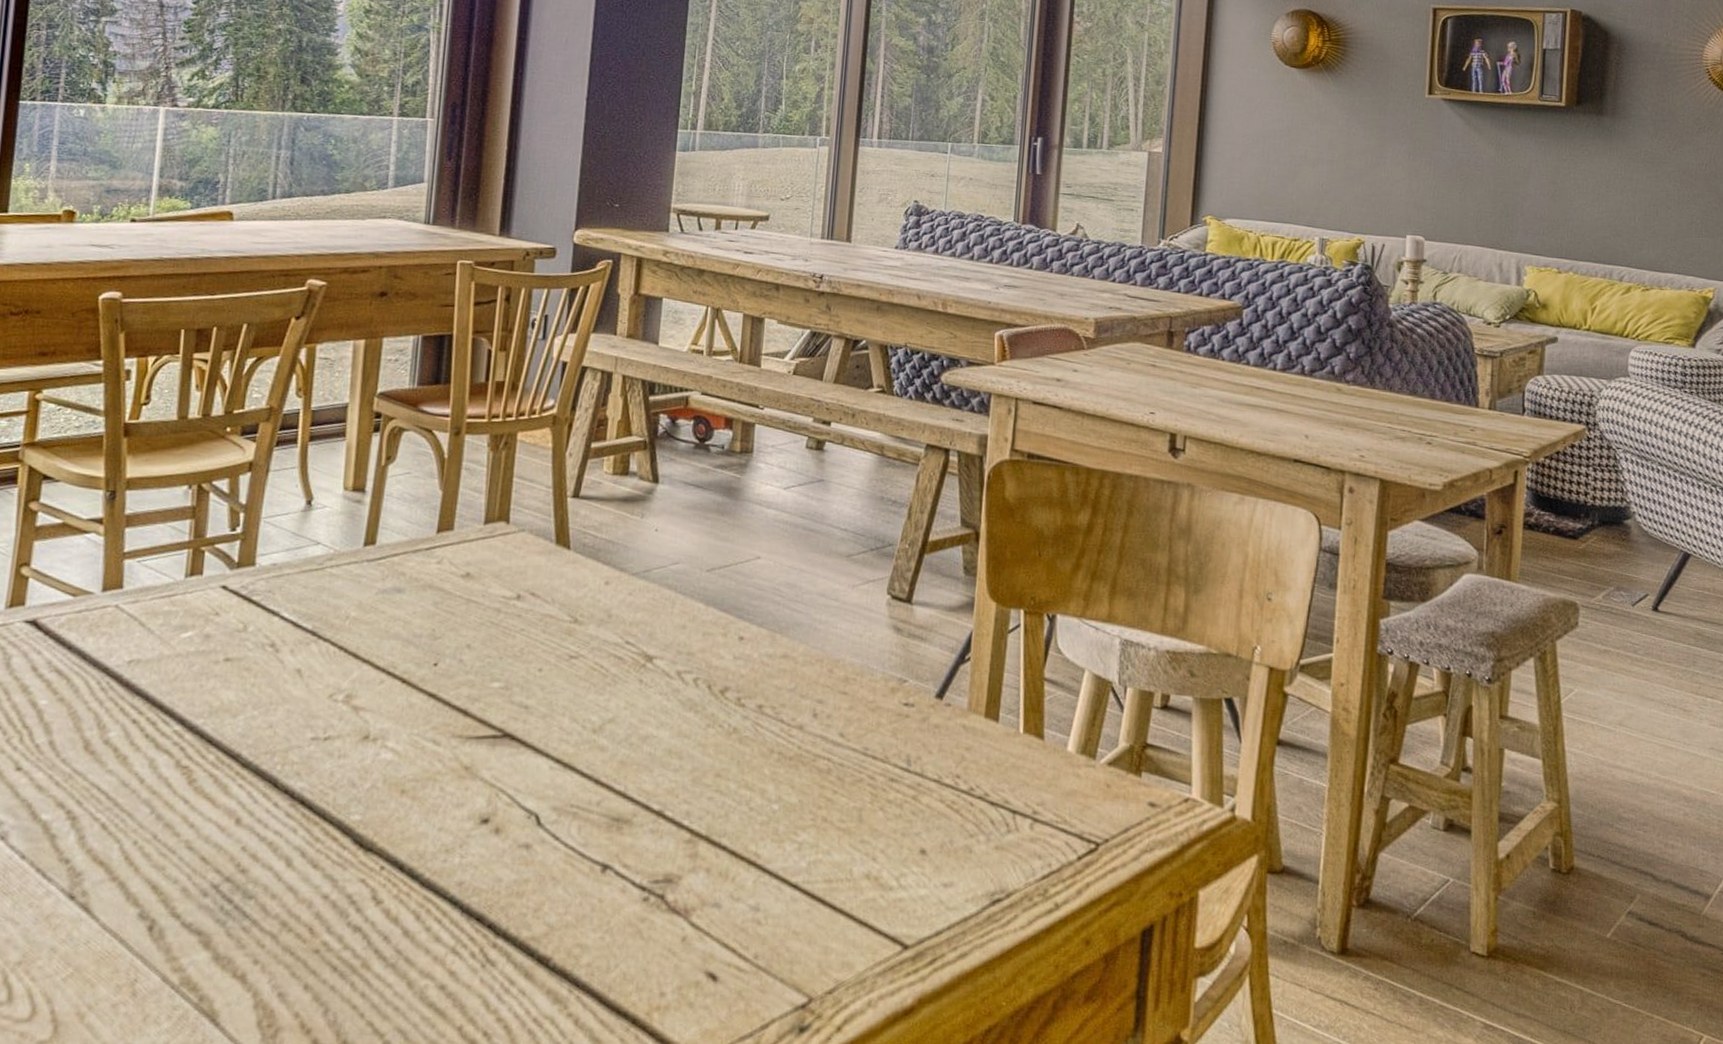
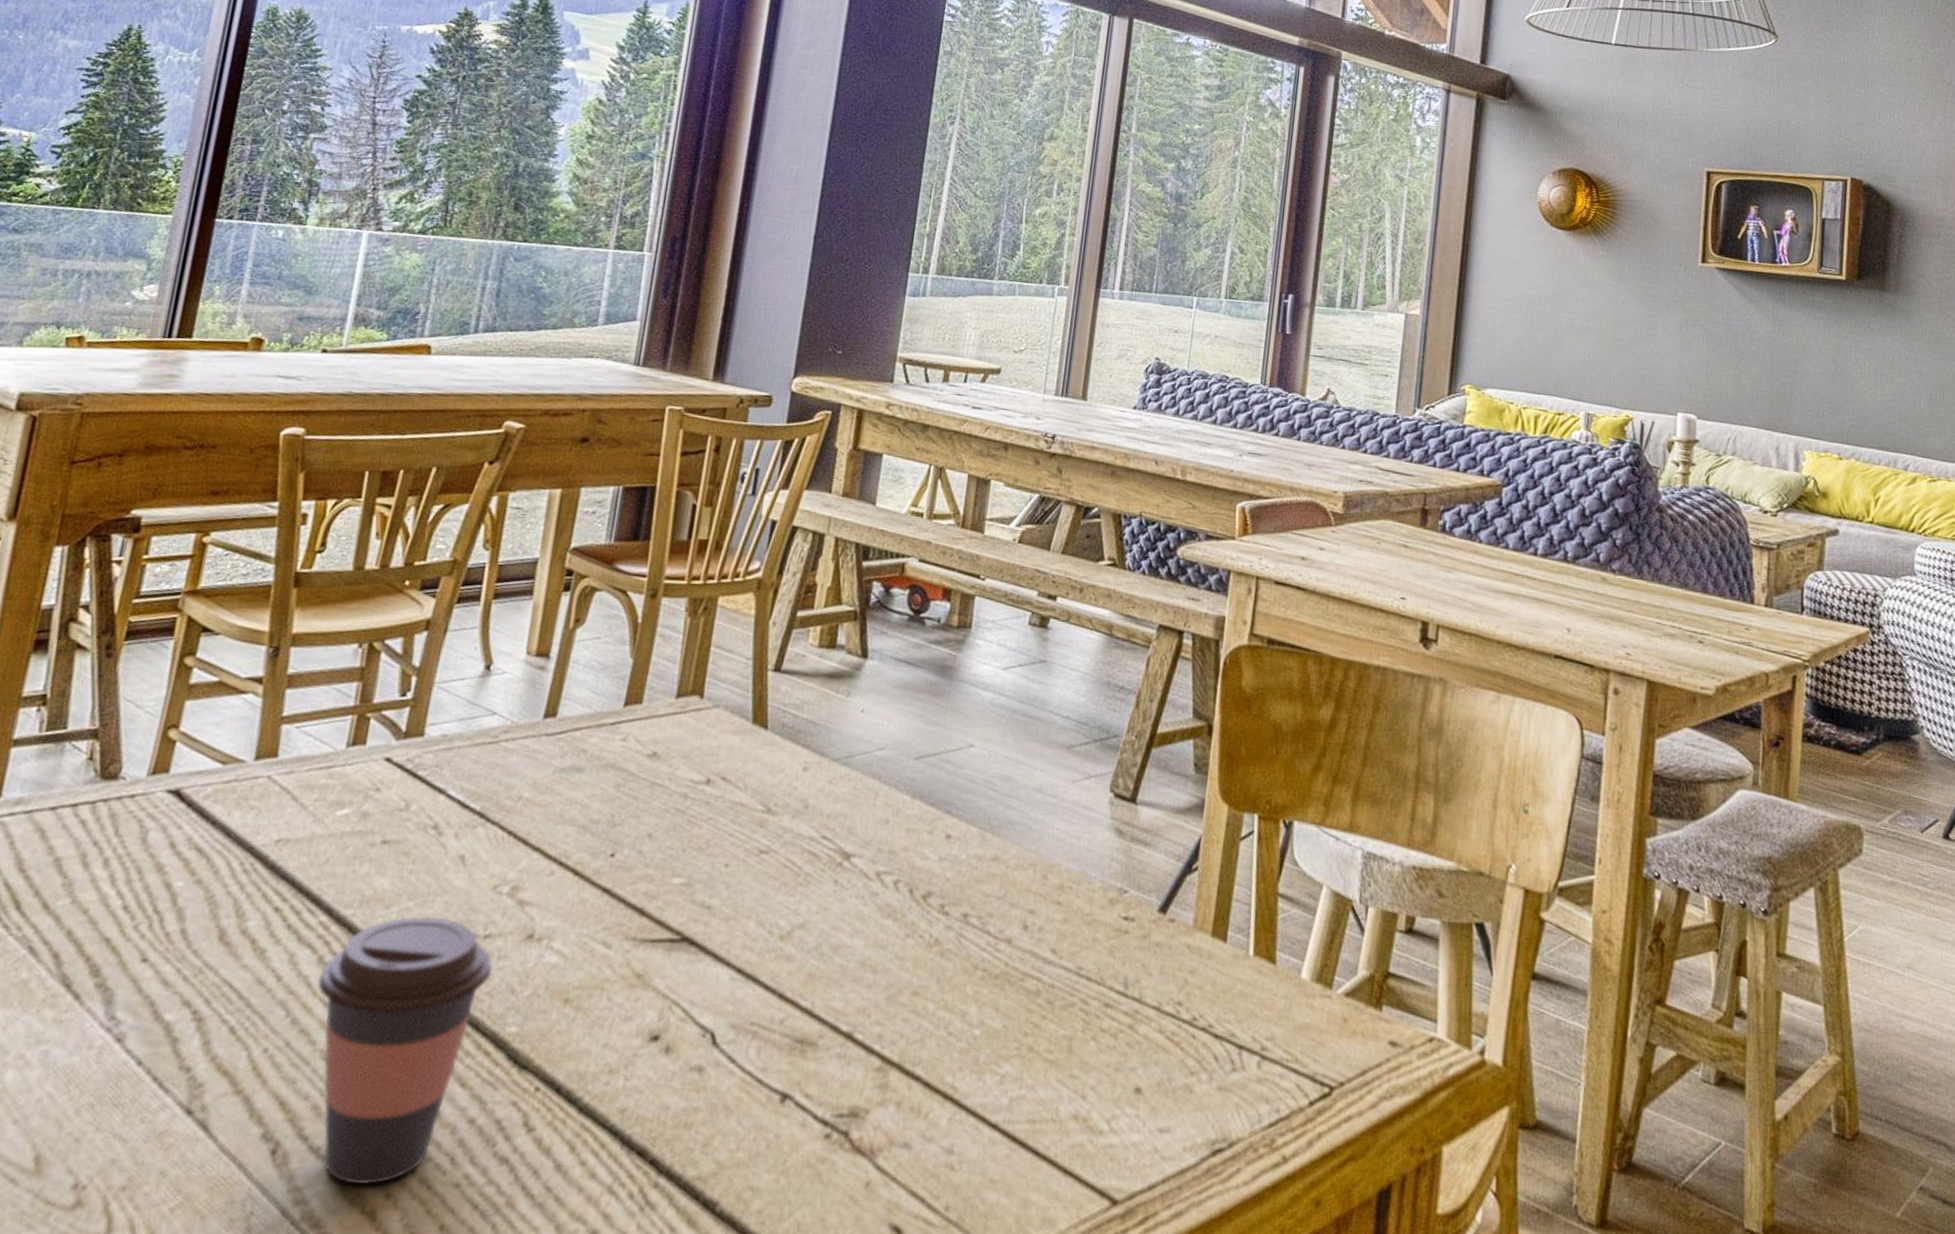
coffee cup: none [176,722,335,954] -> present [316,916,494,1186]

